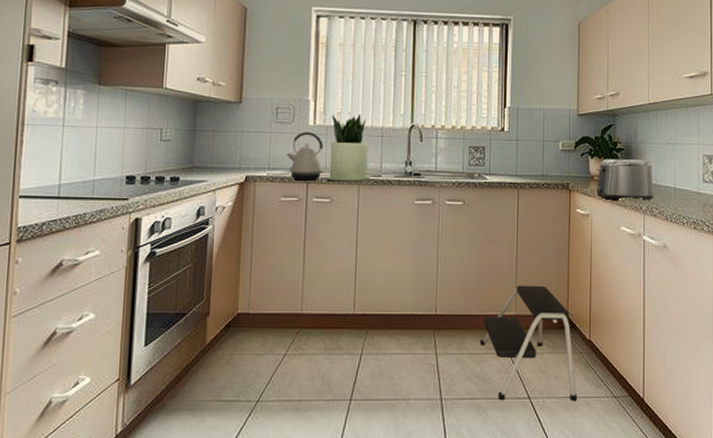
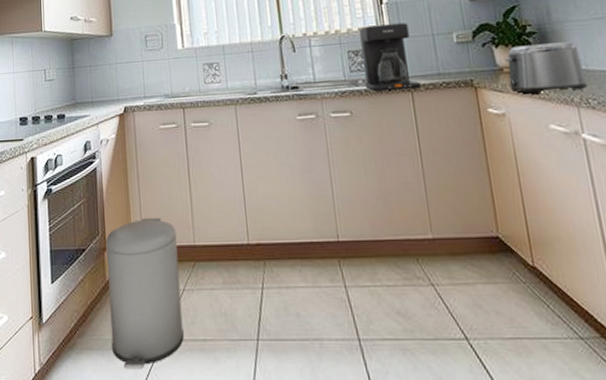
pedal bin: none [204,285,284,428] -> present [106,217,184,370]
kettle: present [287,132,324,181] -> none [160,56,198,107]
planter: present [326,113,371,183] -> none [198,31,247,105]
step stool: present [479,285,578,401] -> none [394,202,531,343]
coffee maker: none [480,126,527,187] -> present [359,23,421,92]

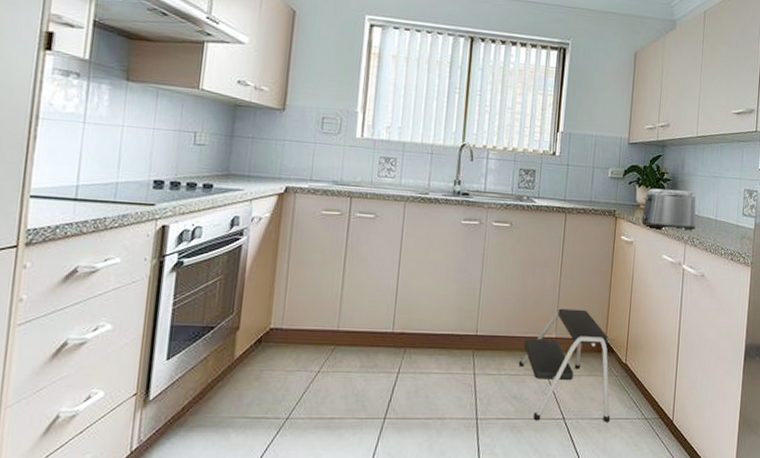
pedal bin: present [106,217,184,370] -> none [229,300,321,446]
coffee maker: present [359,23,421,92] -> none [528,149,575,212]
step stool: none [394,202,531,343] -> present [518,308,611,422]

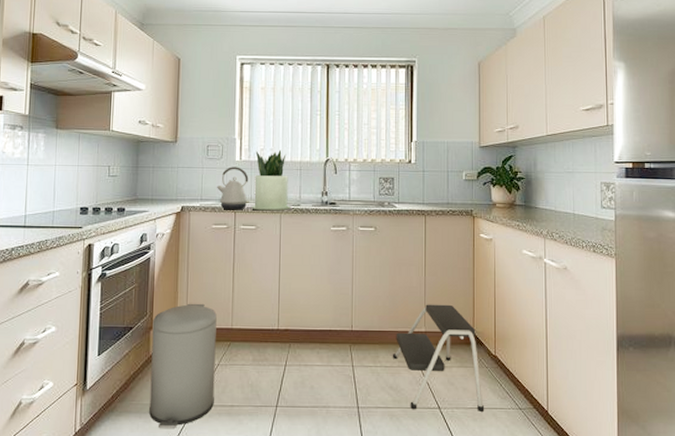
pedal bin: none [229,300,321,446] -> present [149,303,217,429]
kettle: none [331,144,370,195] -> present [217,167,249,210]
planter: none [371,127,418,200] -> present [251,149,291,212]
toaster: present [641,188,697,231] -> none [499,187,554,226]

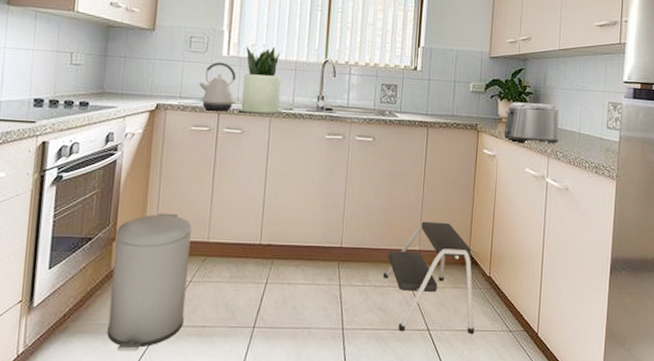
toaster: none [499,187,554,226] -> present [504,102,559,144]

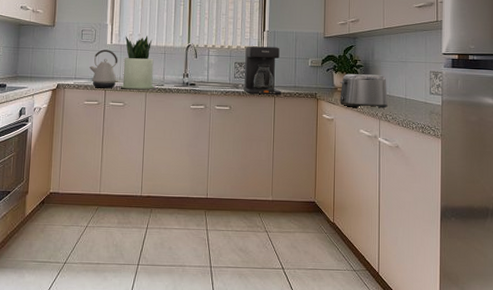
pedal bin: present [107,212,192,352] -> none [23,171,87,284]
step stool: present [382,221,475,334] -> none [242,176,323,272]
coffee maker: none [390,64,437,126] -> present [243,46,282,96]

